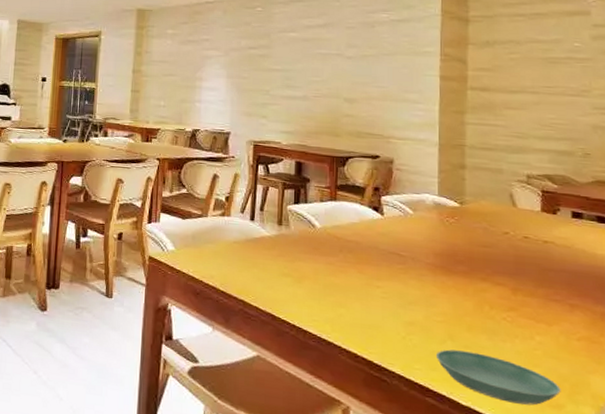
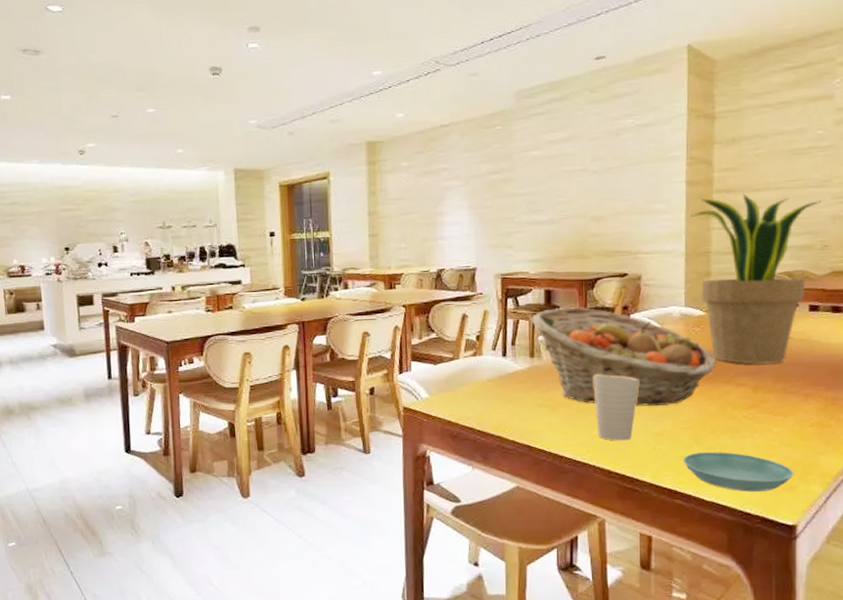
fruit basket: none [281,180,472,295] -> present [531,307,716,406]
cup: none [342,251,390,325] -> present [594,374,639,441]
potted plant: none [445,93,581,267] -> present [691,193,822,365]

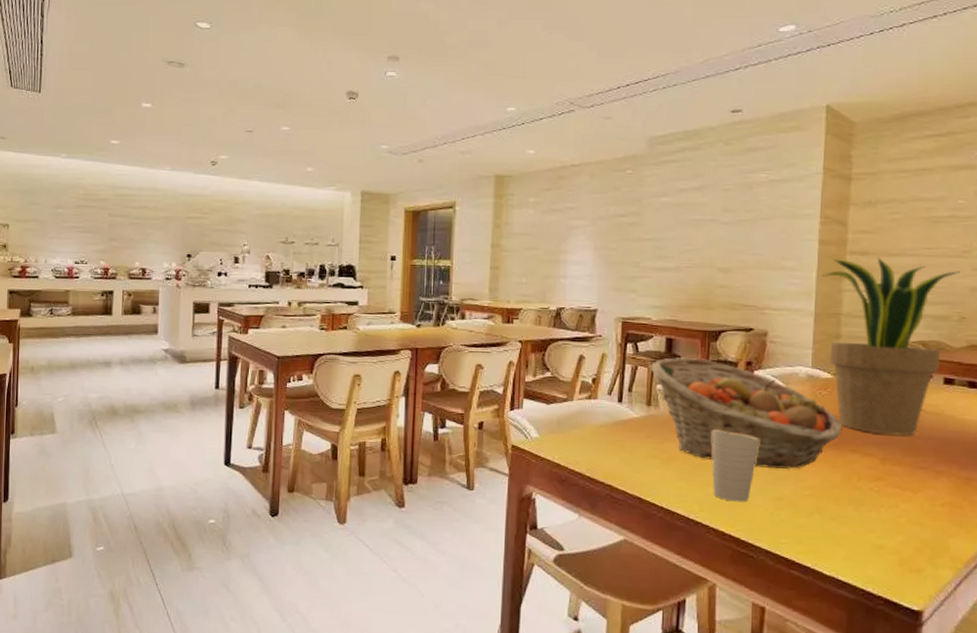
saucer: present [684,452,794,492] -> none [803,522,922,571]

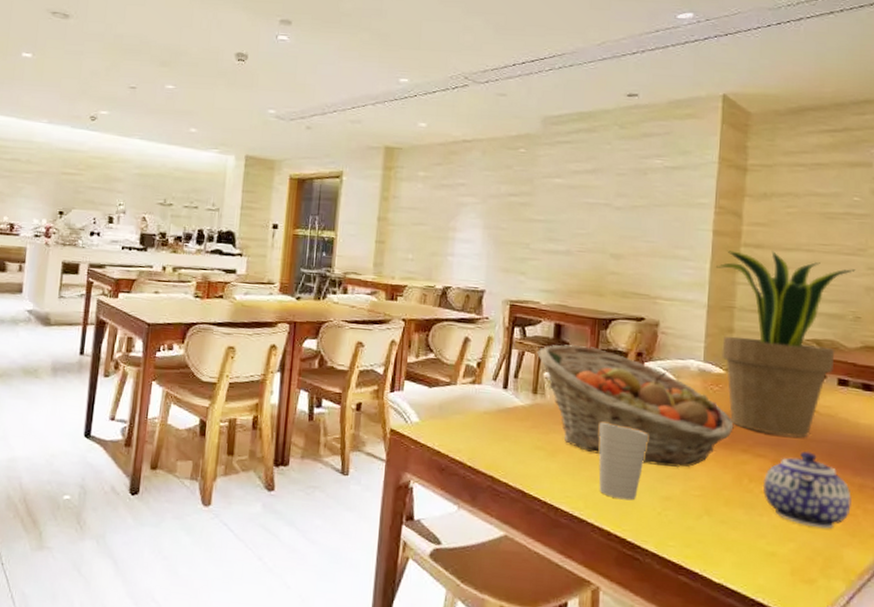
teapot: none [871,448,958,521] -> present [762,451,852,529]

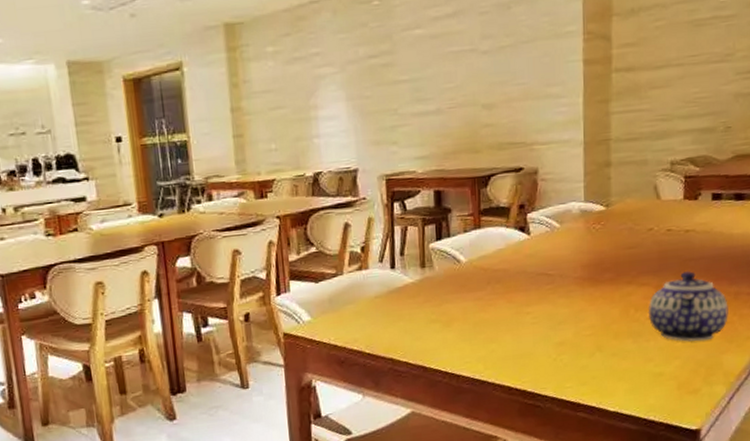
fruit basket: present [537,344,734,468] -> none [420,208,618,315]
cup: present [599,421,649,501] -> none [490,282,539,355]
potted plant: present [716,250,856,438] -> none [589,72,725,262]

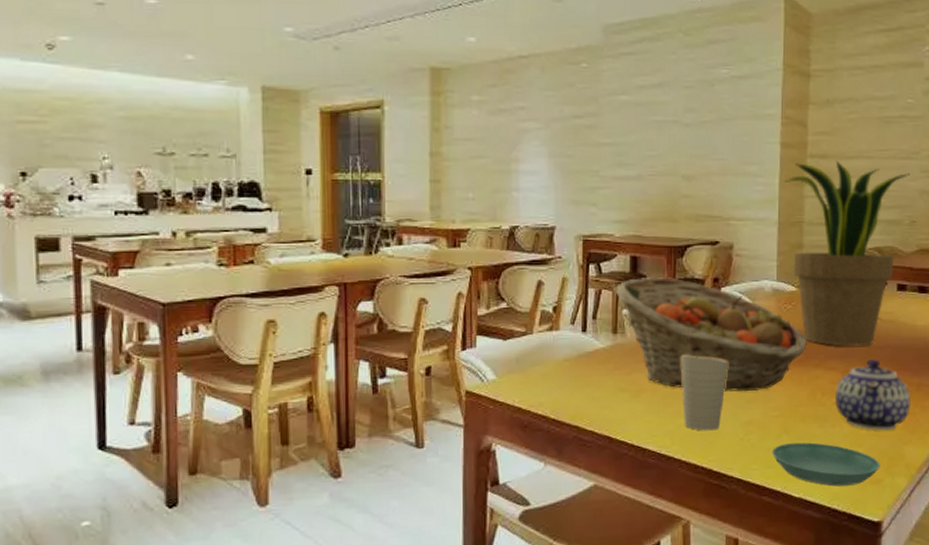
fruit basket: none [420,208,618,315] -> present [615,276,807,392]
cup: none [490,282,539,355] -> present [681,354,729,431]
saucer: none [586,358,698,399] -> present [773,442,880,487]
potted plant: none [589,72,725,262] -> present [785,160,911,347]

